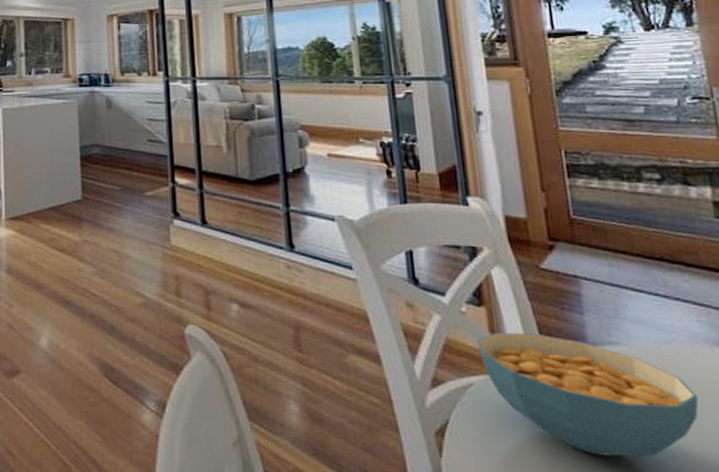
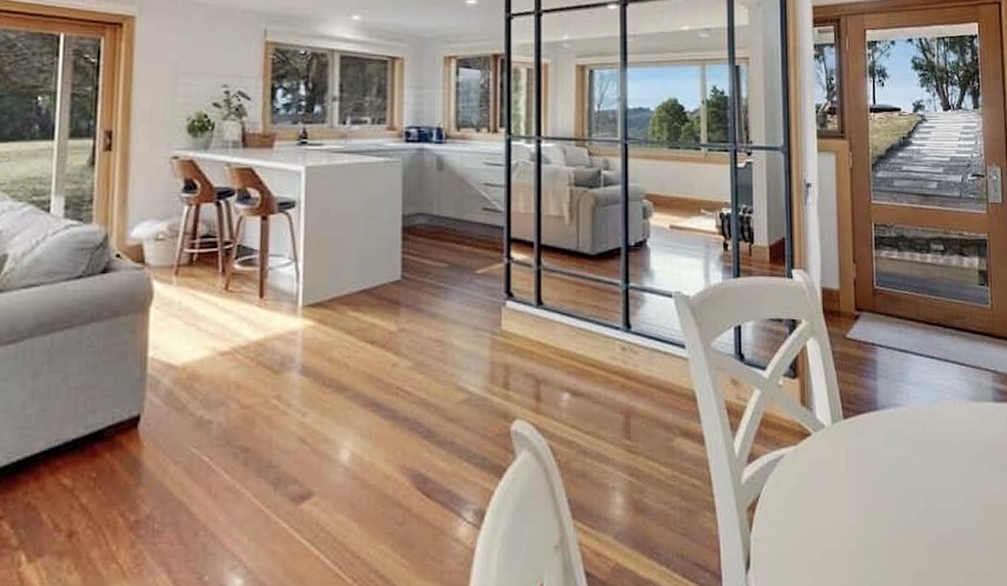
cereal bowl: present [476,332,699,457] -> none [789,401,954,511]

